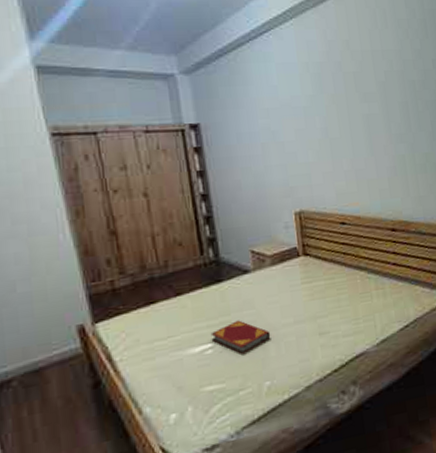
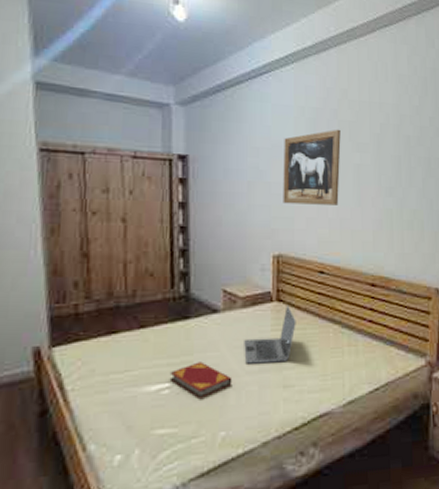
laptop: none [277,257,325,318] -> present [244,305,296,364]
wall art: none [292,81,352,161] -> present [283,129,341,205]

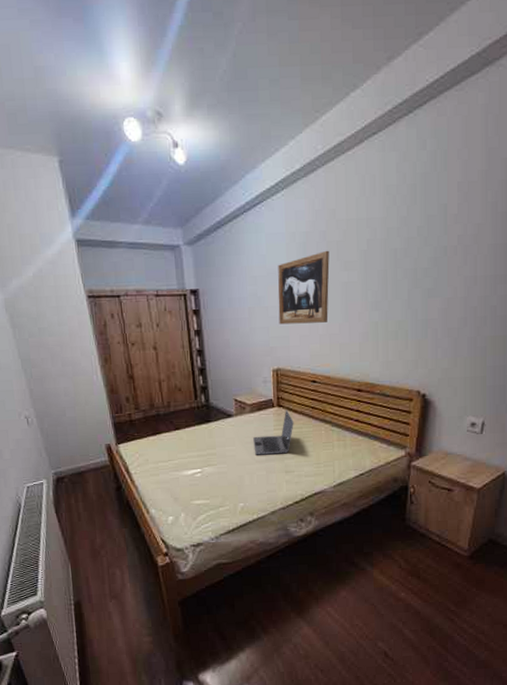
hardback book: present [169,361,232,398] -> none [200,453,246,480]

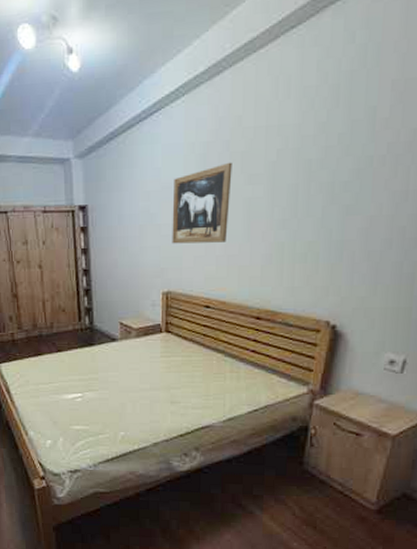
laptop: present [253,409,294,455] -> none [138,335,183,383]

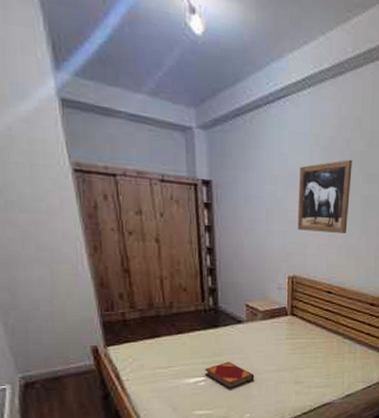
hardback book: none [81,379,129,406] -> present [204,361,255,389]

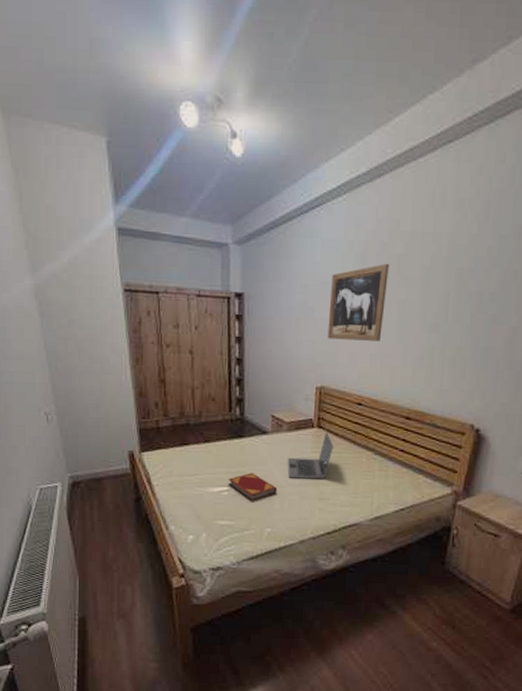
laptop: none [264,318,307,365] -> present [287,431,334,480]

